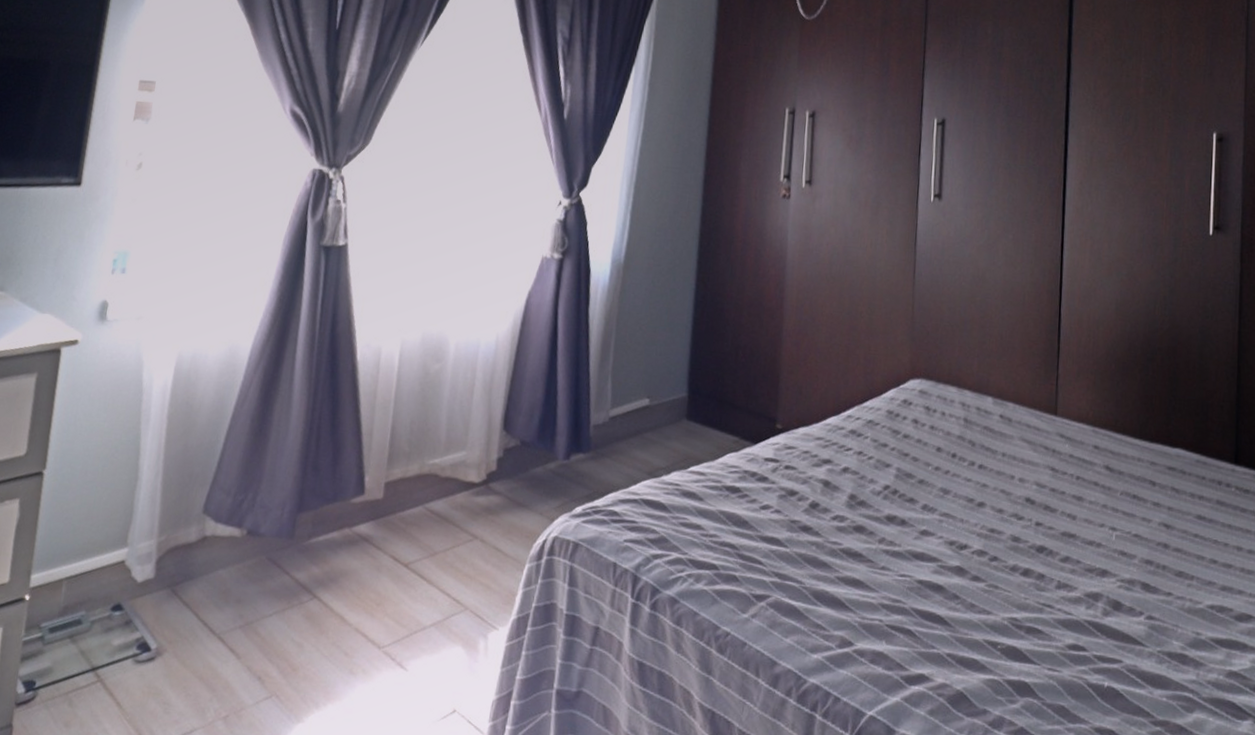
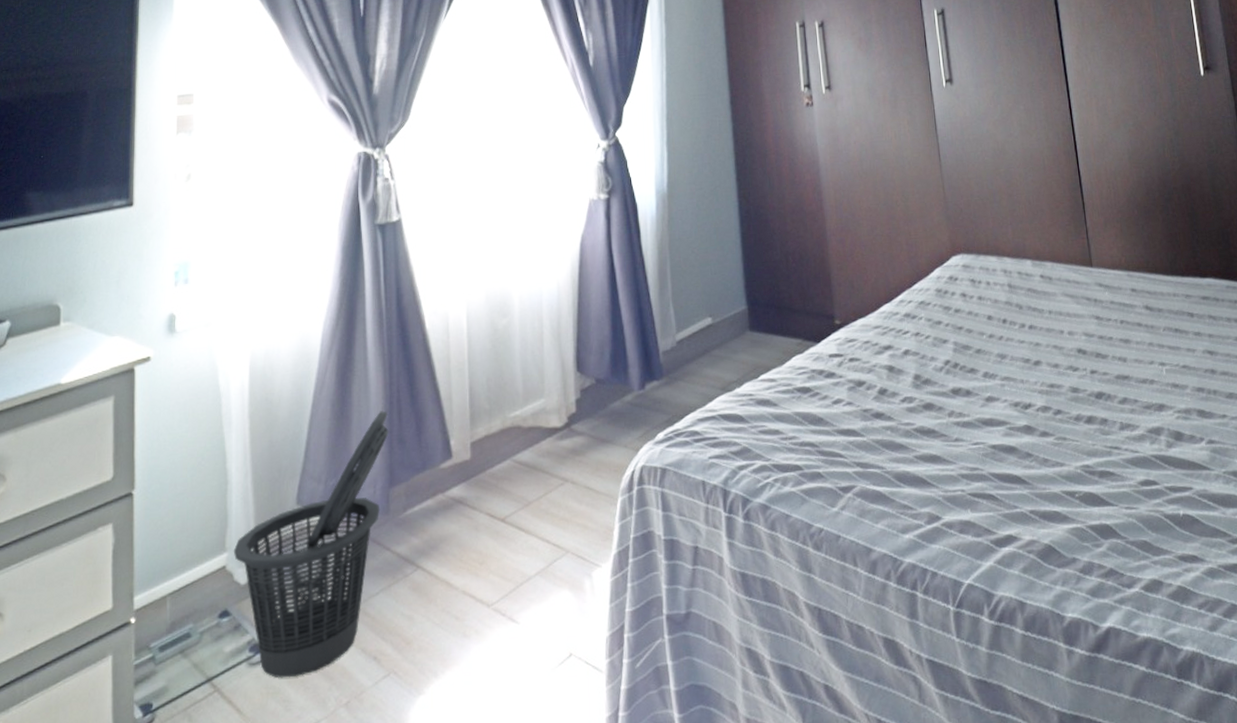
laundry basket: none [134,434,306,682] -> present [233,410,389,678]

